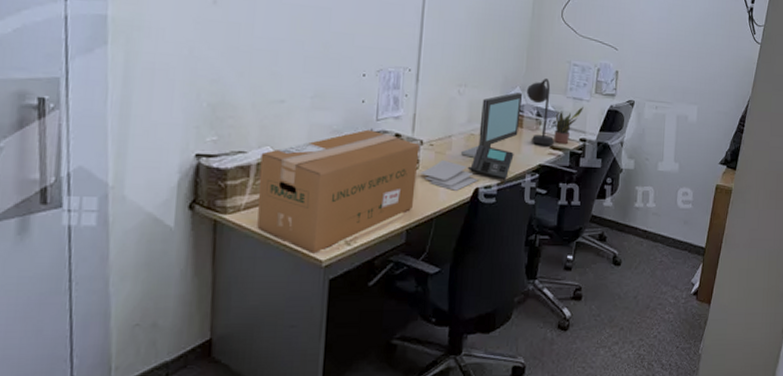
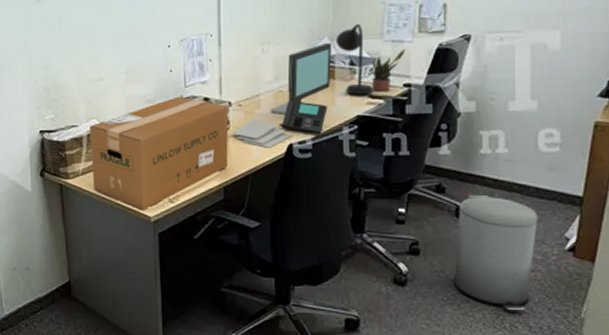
pedal bin: none [606,243,674,351] -> present [453,194,538,311]

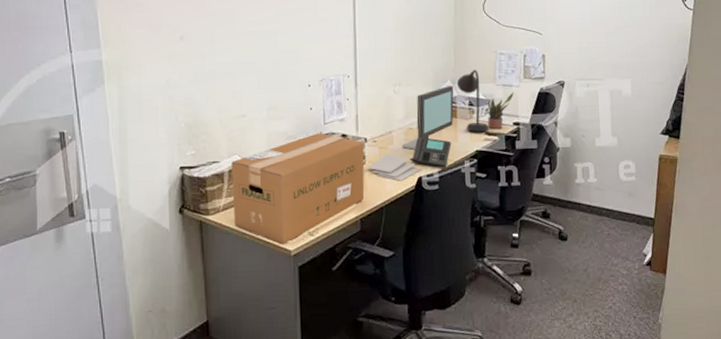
pedal bin: present [453,194,538,311] -> none [559,219,622,321]

